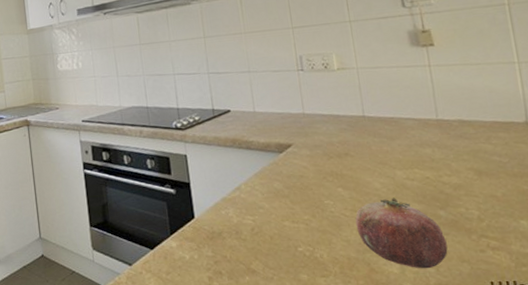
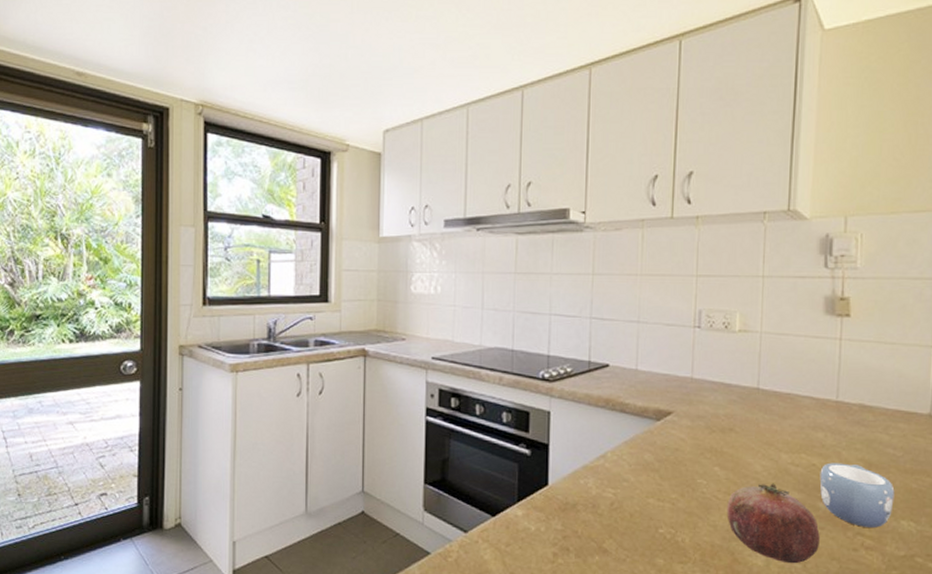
mug: none [434,173,511,230] -> present [819,462,895,529]

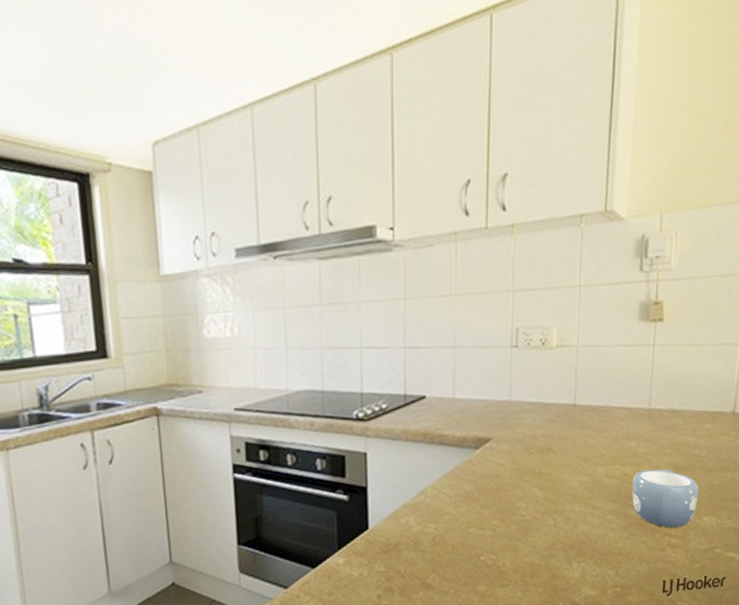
fruit: present [727,483,820,564] -> none [545,497,631,572]

